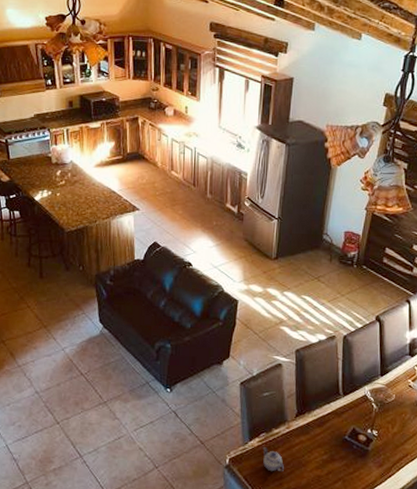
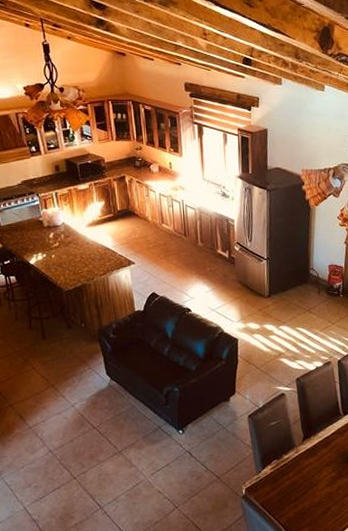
teapot: present [262,447,284,472] -> none [275,473,297,496]

